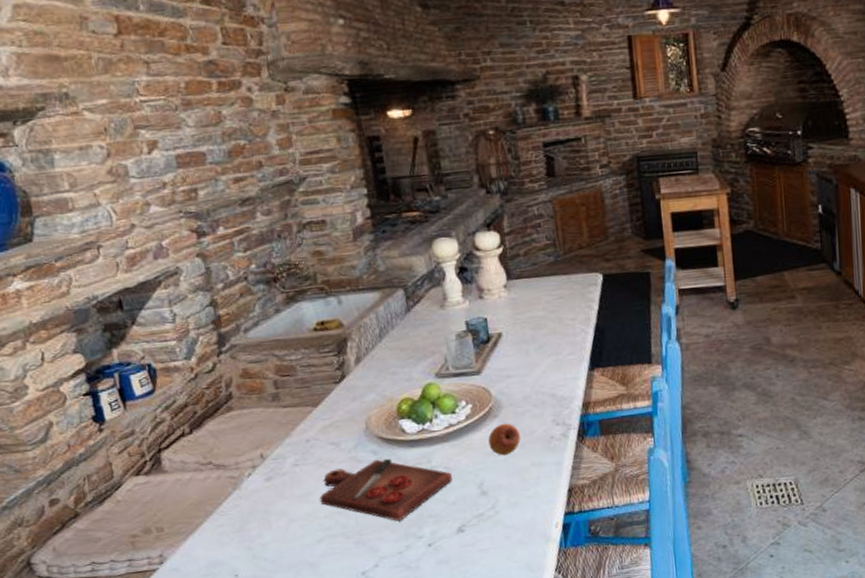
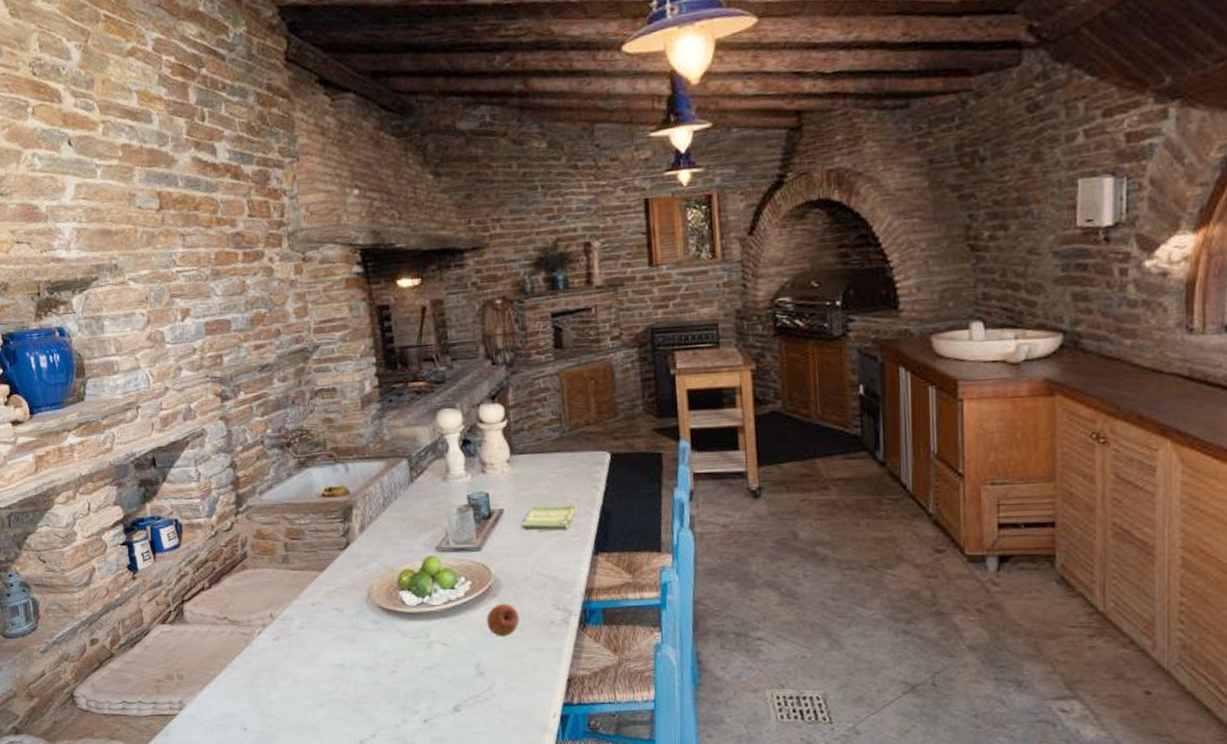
cutting board: present [319,458,452,521] -> none [322,629,450,693]
dish towel: none [519,325,573,353] -> present [520,505,577,532]

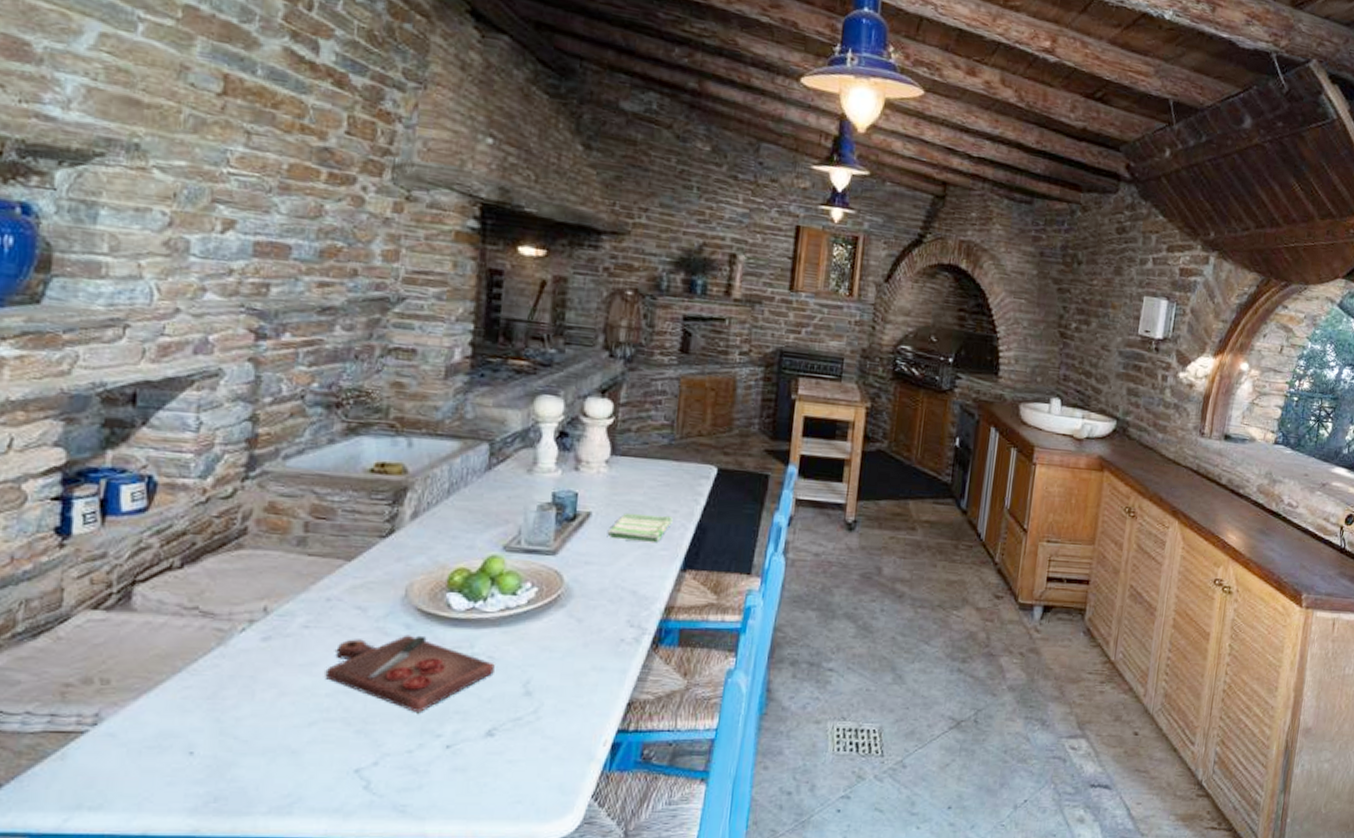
cutting board: none [322,629,450,693] -> present [325,635,495,712]
fruit: present [486,603,519,637] -> none [547,615,586,653]

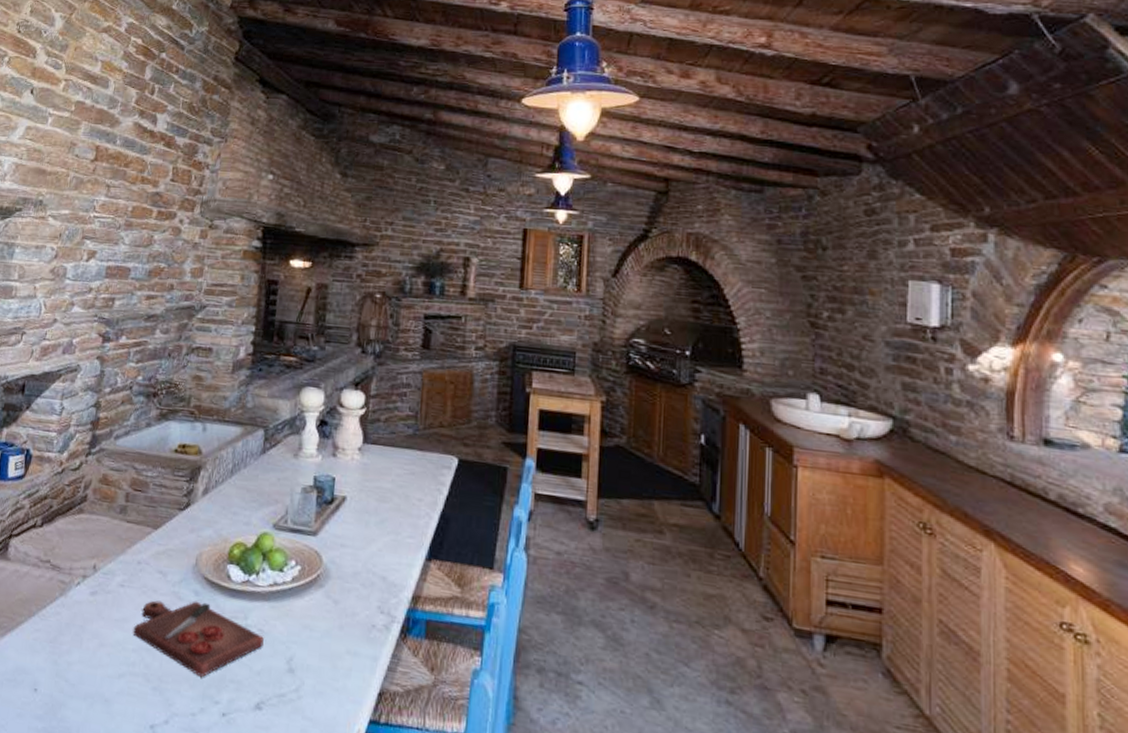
dish towel: present [607,513,673,544] -> none [360,499,418,531]

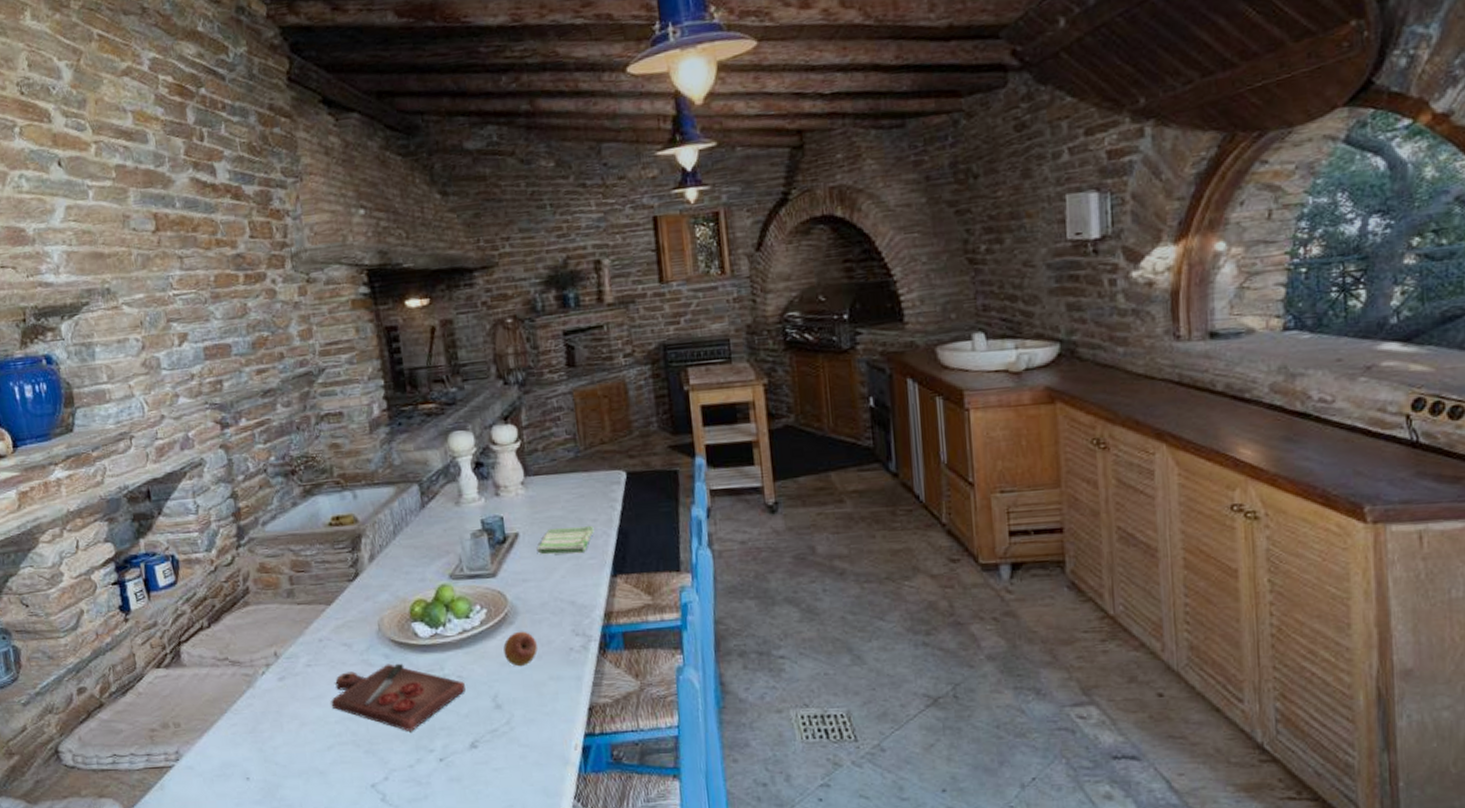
fruit: none [308,596,342,634] -> present [503,631,538,667]
dish towel: none [360,499,418,531] -> present [536,526,594,555]

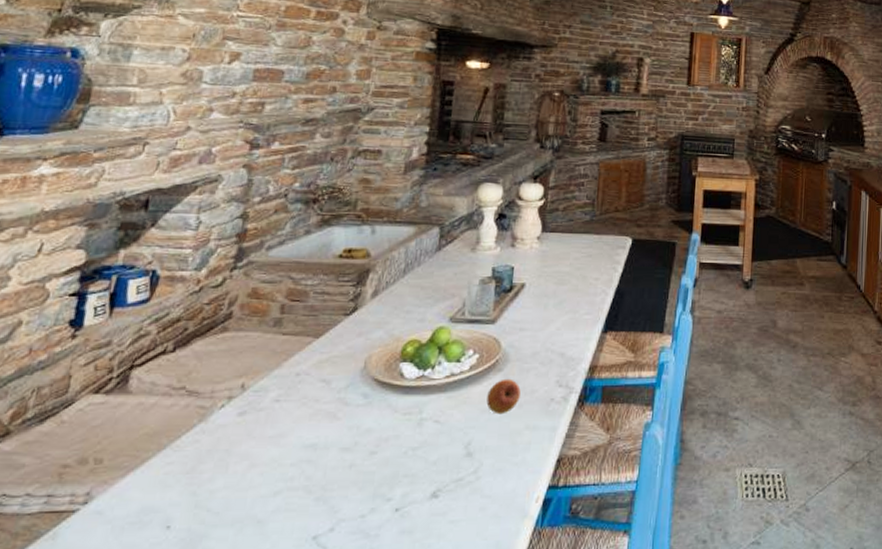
cutting board: present [331,663,465,731] -> none [291,404,440,477]
dish towel: present [536,526,594,555] -> none [539,282,595,309]

